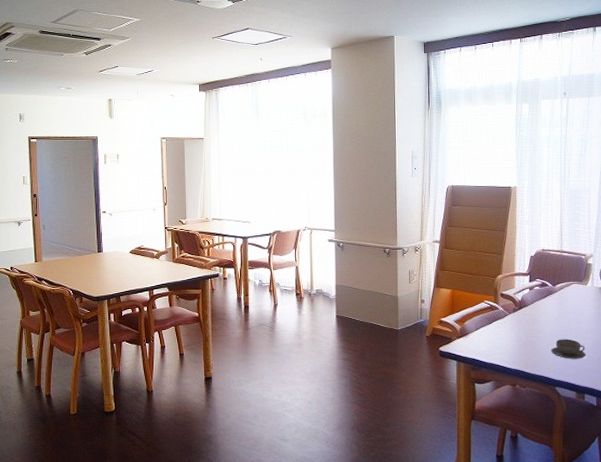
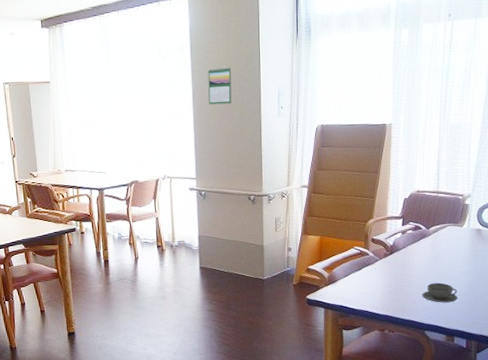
calendar: none [348,131,370,164] -> present [208,67,232,105]

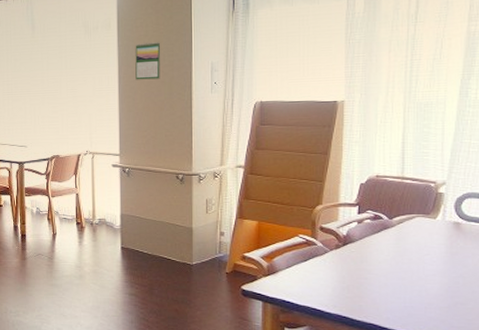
teacup: present [421,282,459,303] -> none [383,281,432,306]

